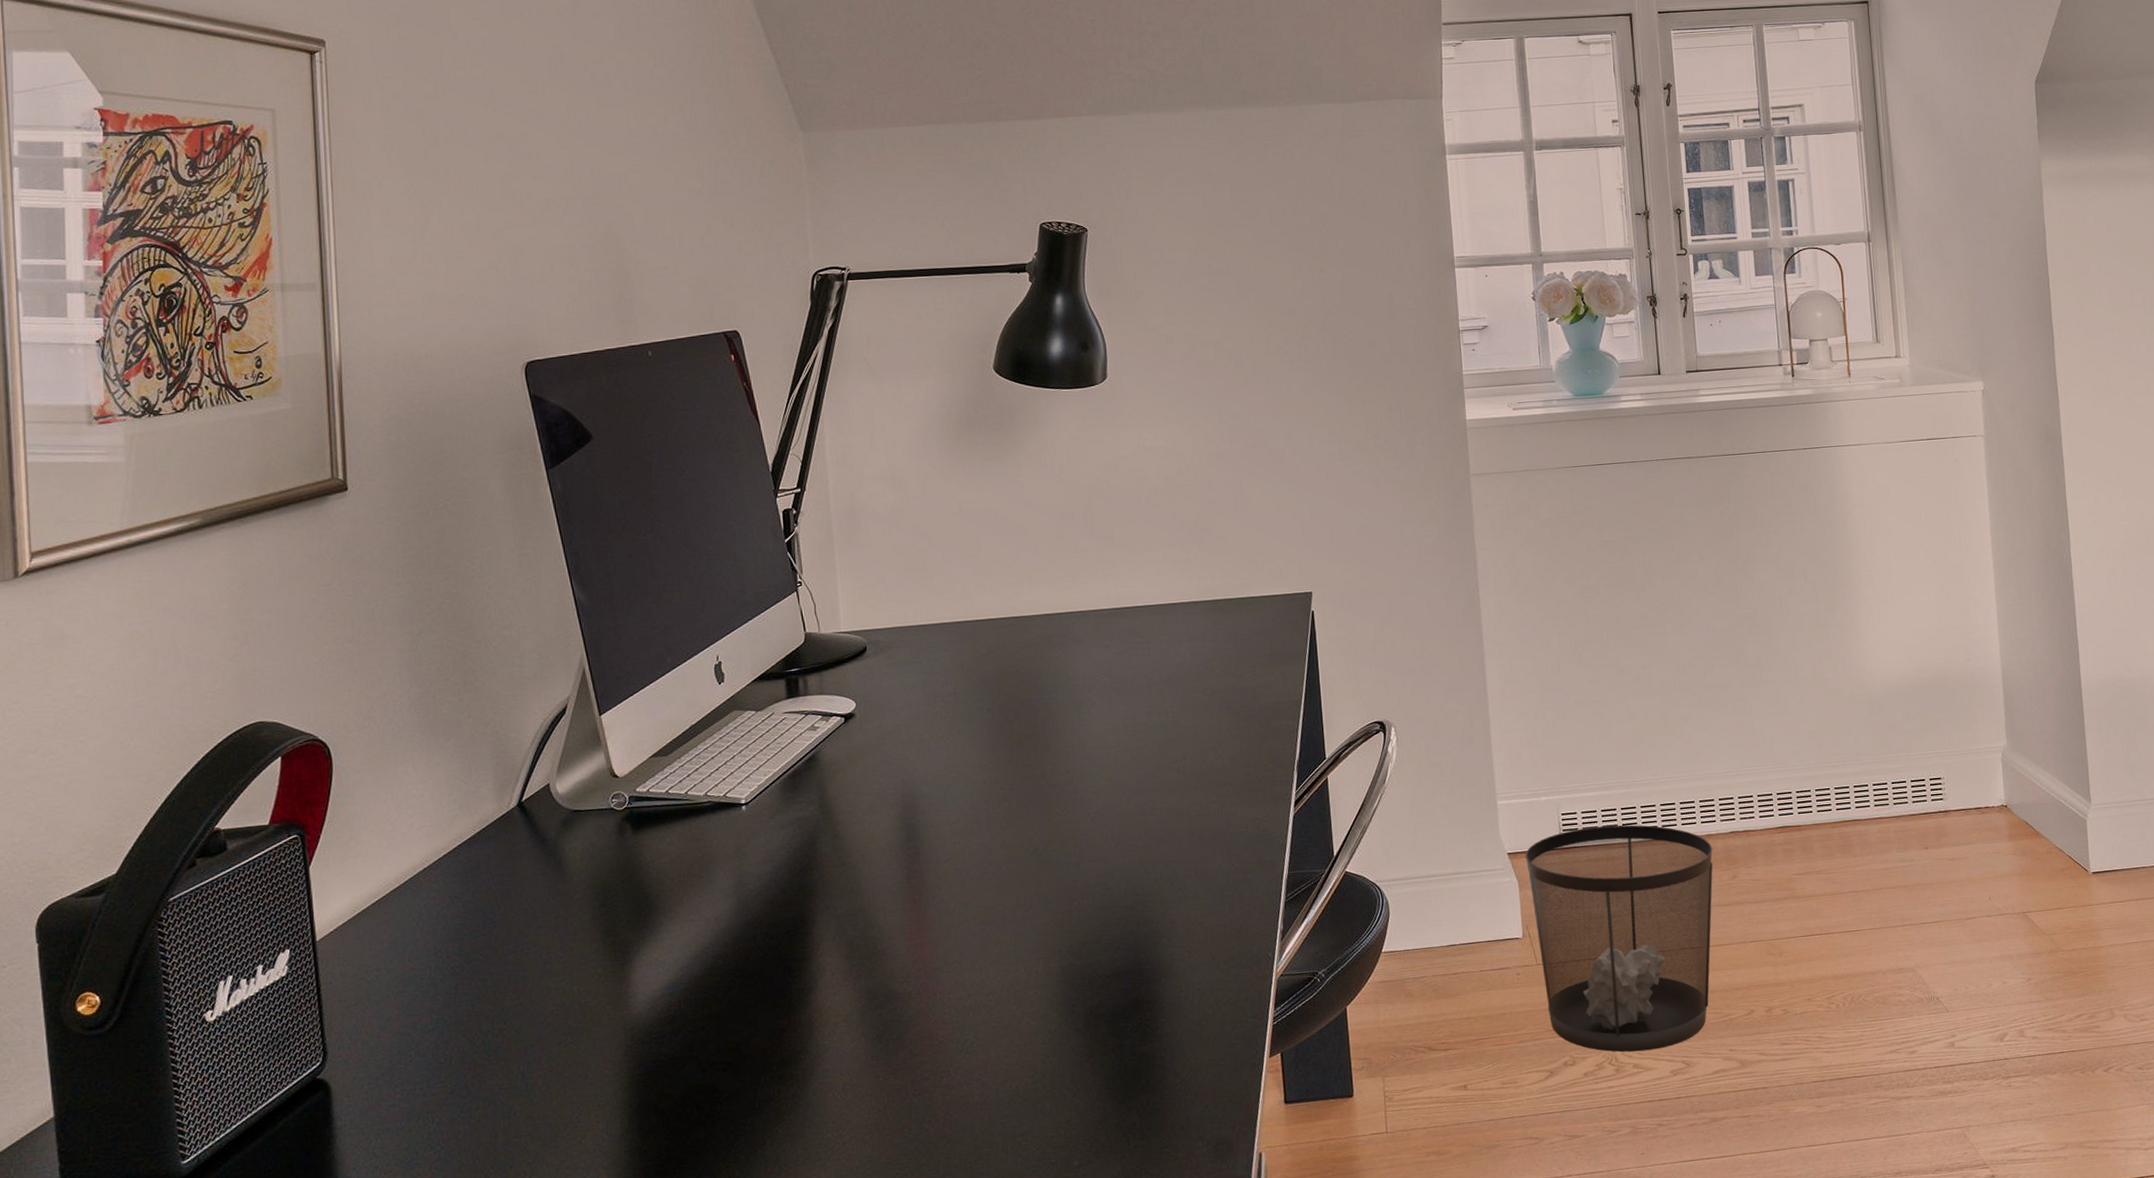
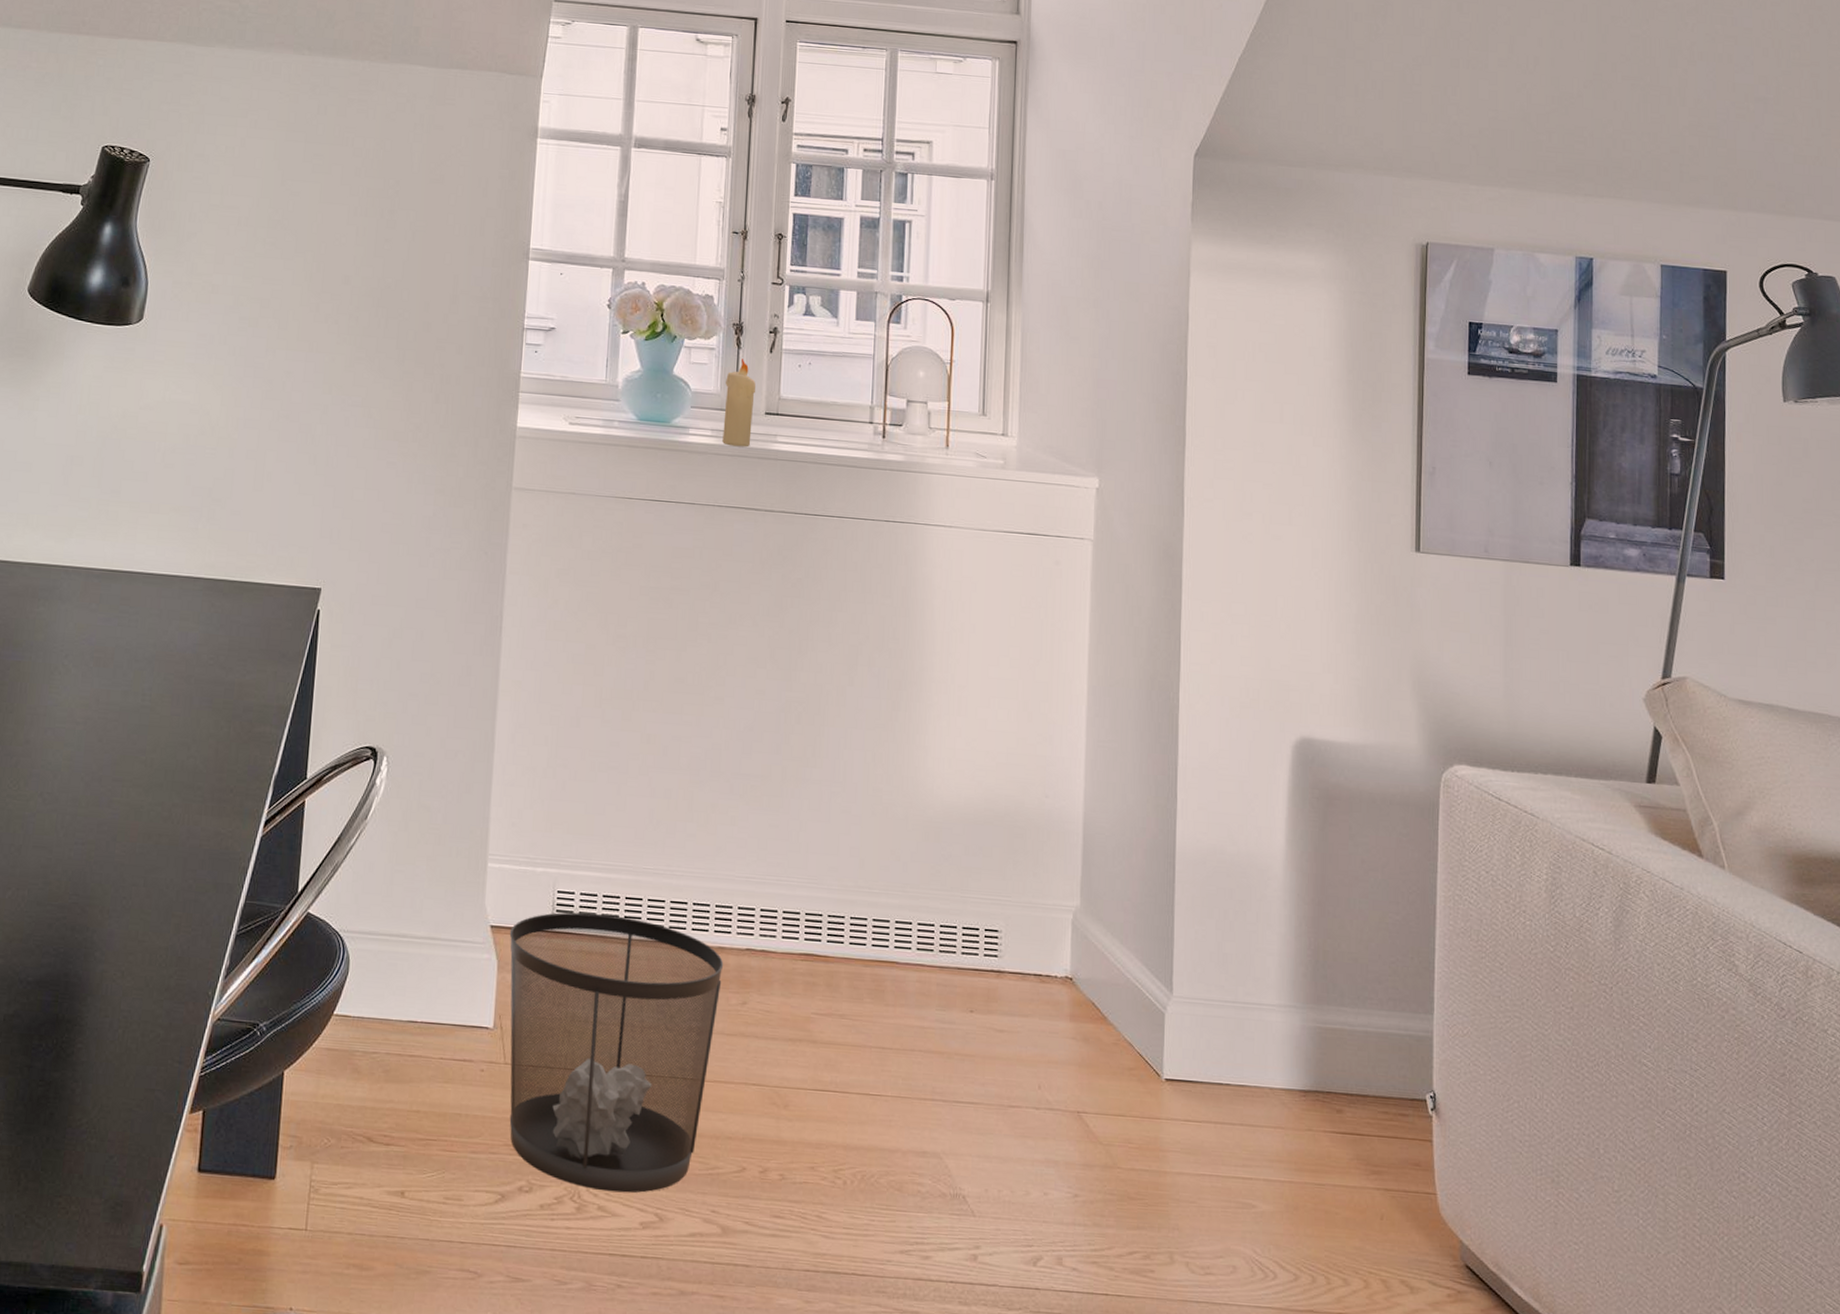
candle: none [1647,326,1677,406] -> present [722,359,756,447]

